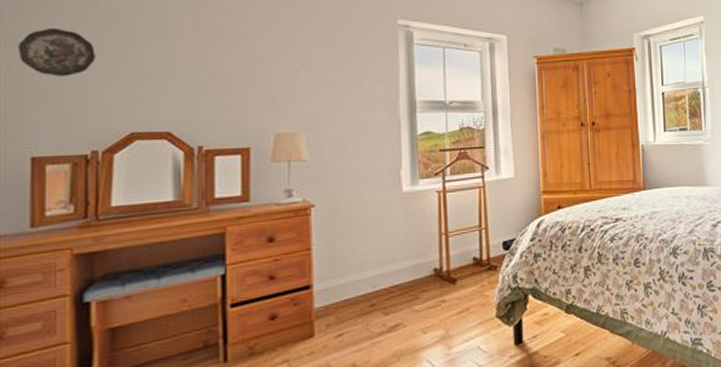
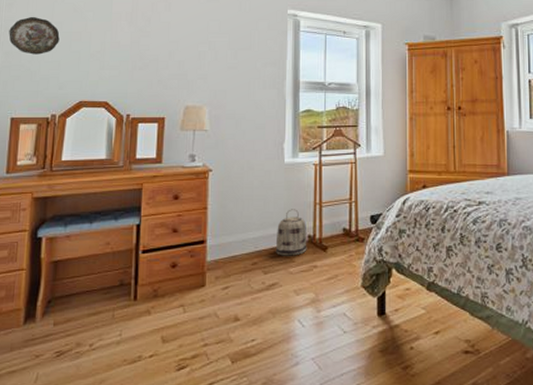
basket: none [396,241,434,294] -> present [275,209,307,256]

